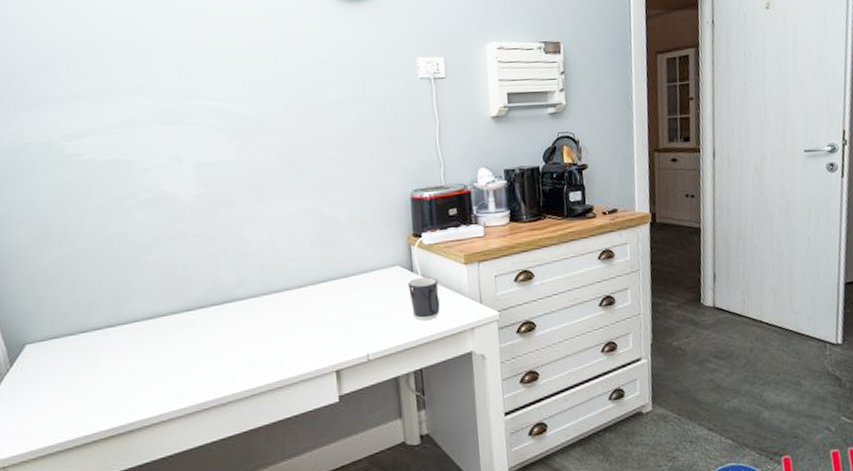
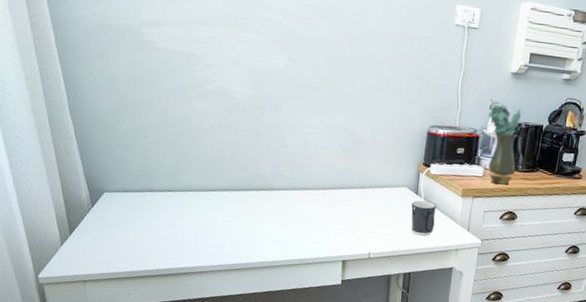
vase: none [474,149,521,242] -> present [488,99,522,185]

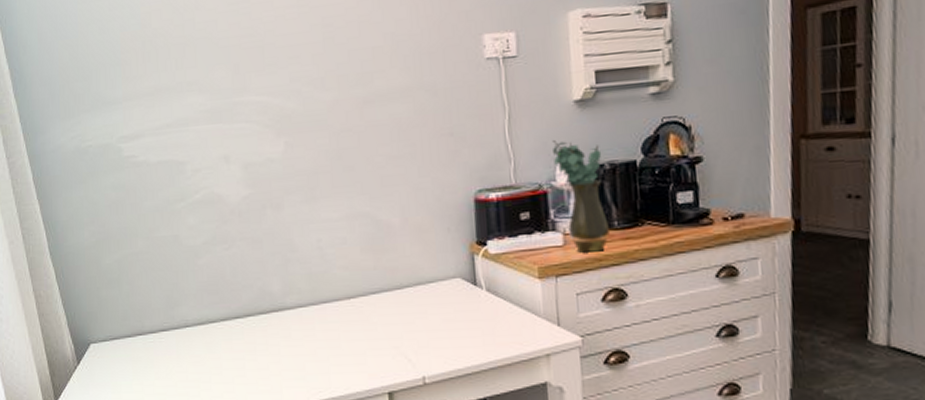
mug: present [411,201,437,236] -> none [471,292,509,343]

